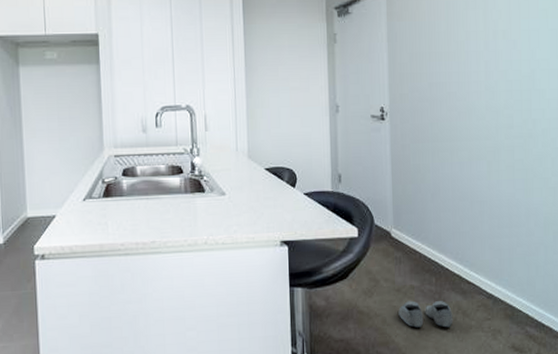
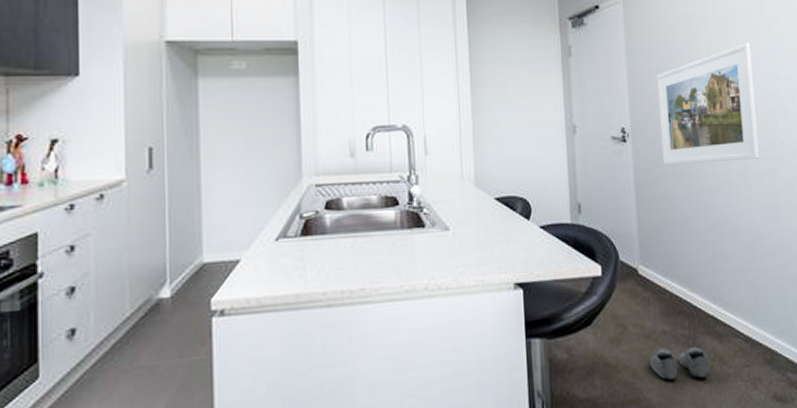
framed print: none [416,27,512,141] -> present [657,43,760,165]

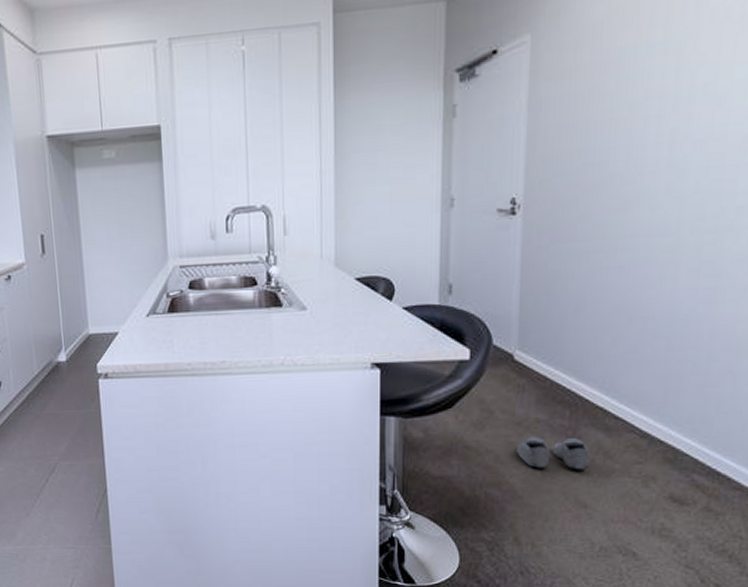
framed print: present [657,43,760,165] -> none [561,77,715,240]

